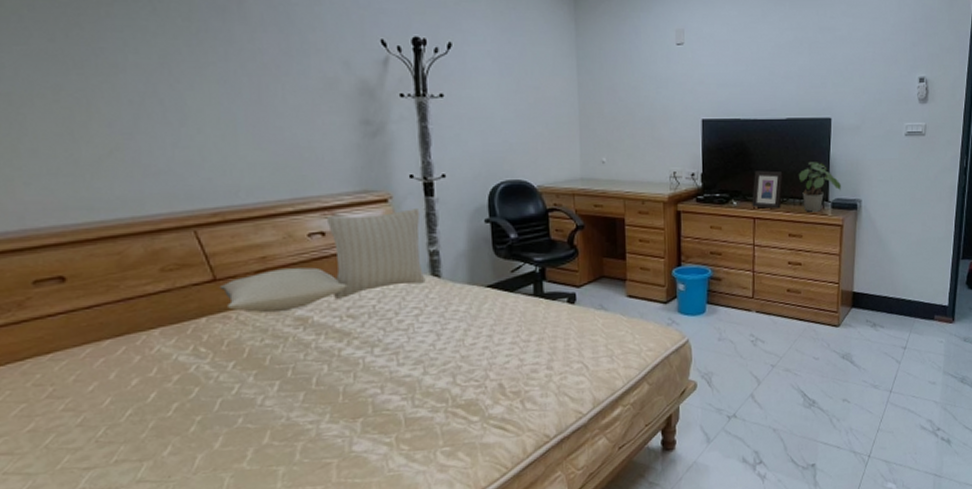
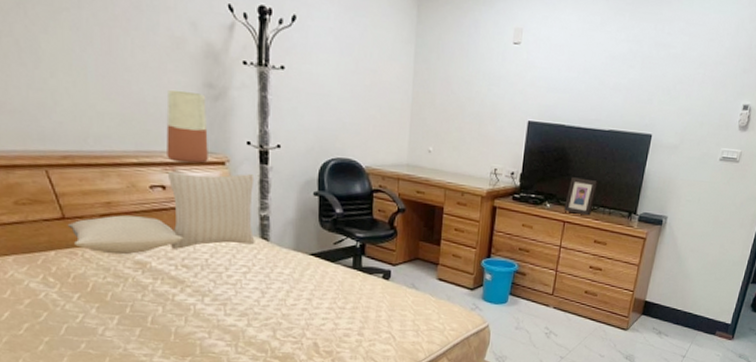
vase: none [321,130,369,205] -> present [166,89,208,164]
potted plant: present [798,162,841,212] -> none [611,175,651,223]

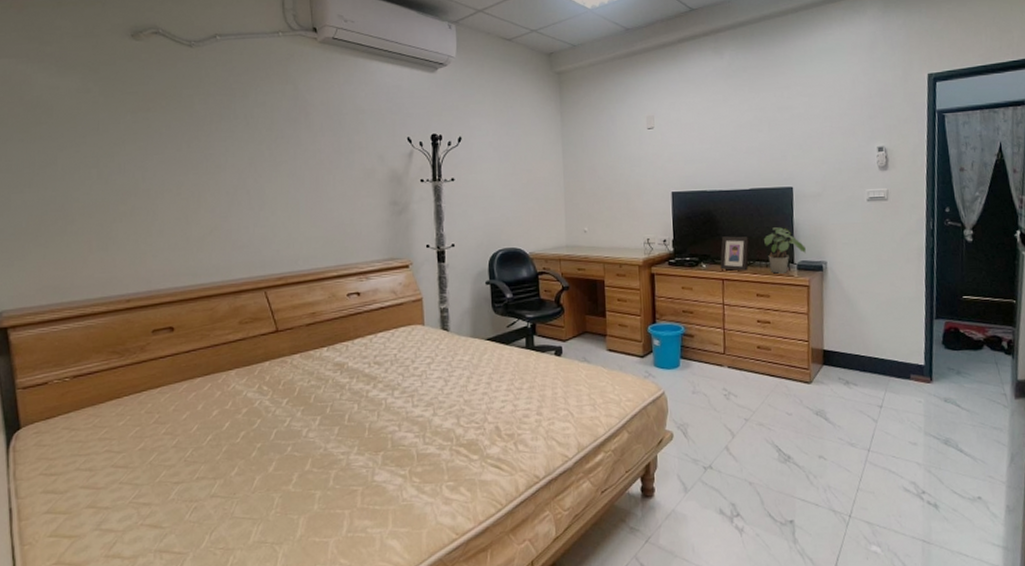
pillow: present [67,215,184,255] -> none [280,321,376,359]
vase: present [166,89,208,164] -> none [360,210,395,271]
pillow: present [169,171,255,249] -> none [362,273,437,348]
potted plant: none [611,175,651,223] -> present [763,227,806,274]

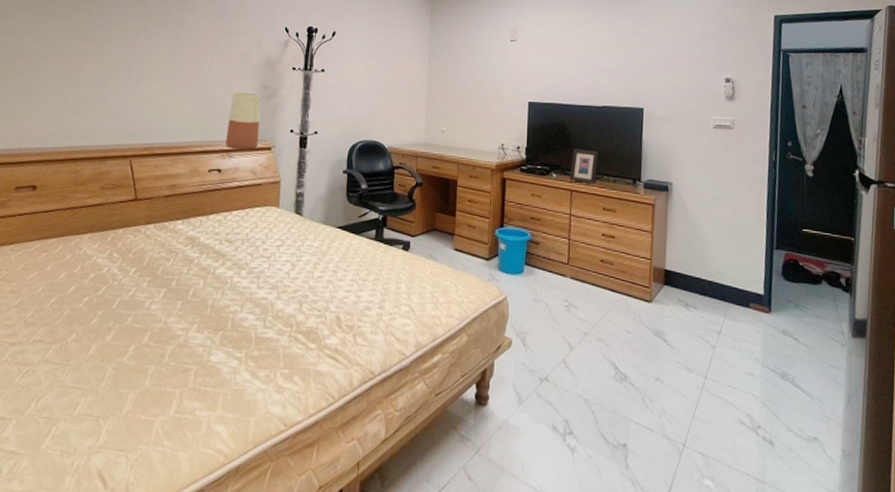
vase: none [360,210,395,271] -> present [225,92,262,150]
potted plant: present [763,227,806,274] -> none [612,145,653,190]

